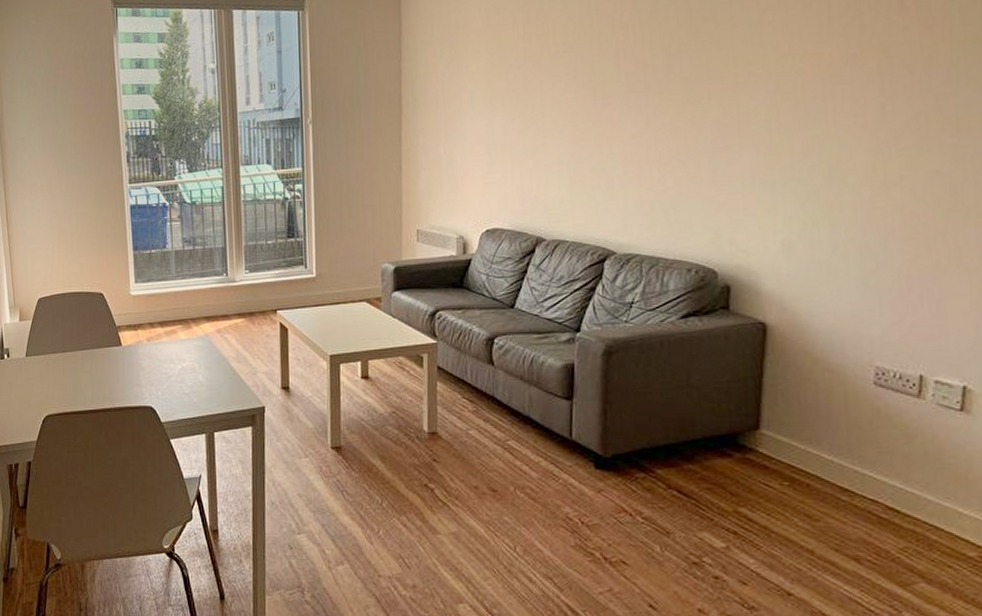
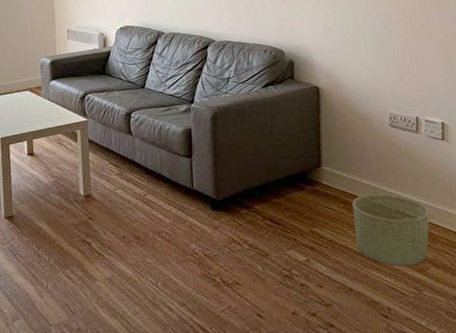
basket: none [802,469,927,576] -> present [352,190,430,267]

